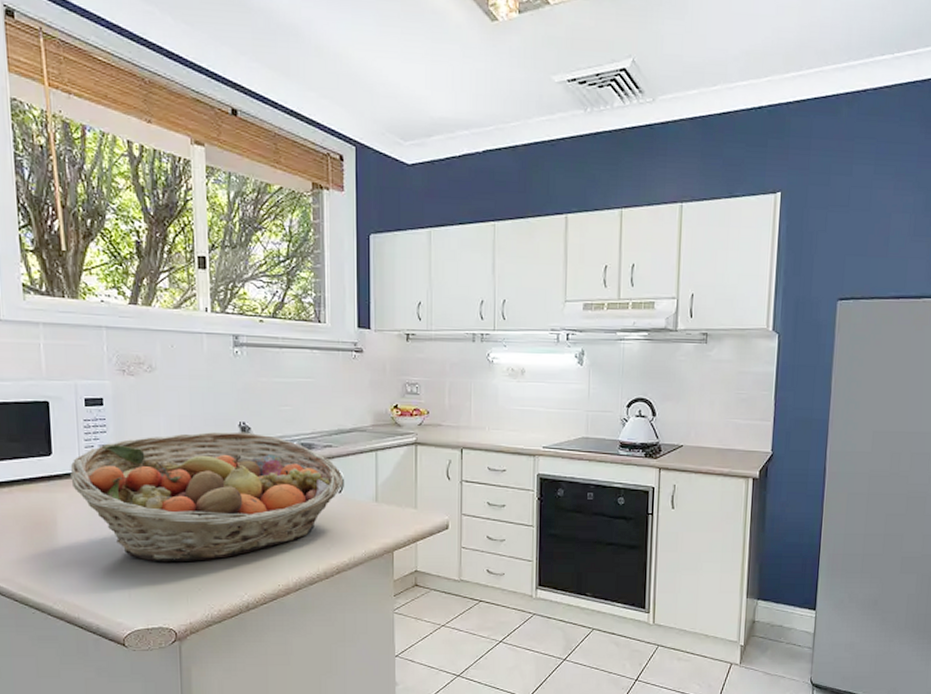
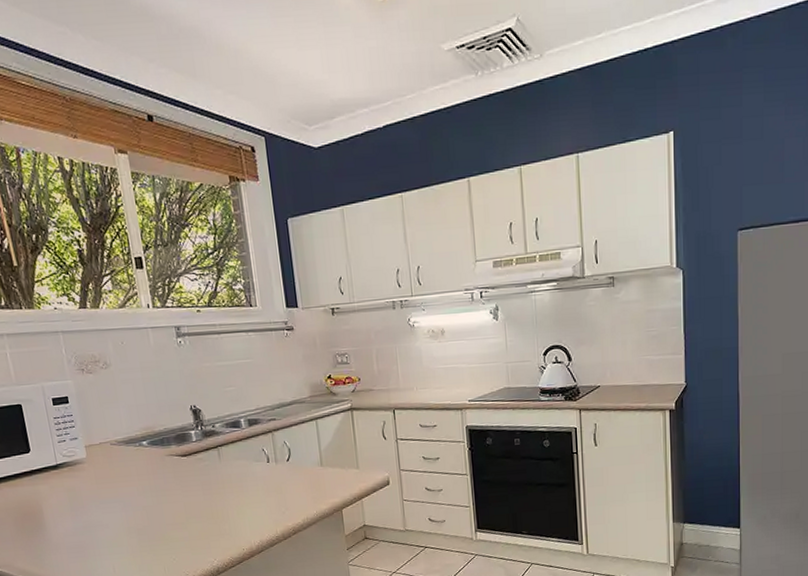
fruit basket: present [70,431,344,562] -> none [47,414,291,538]

